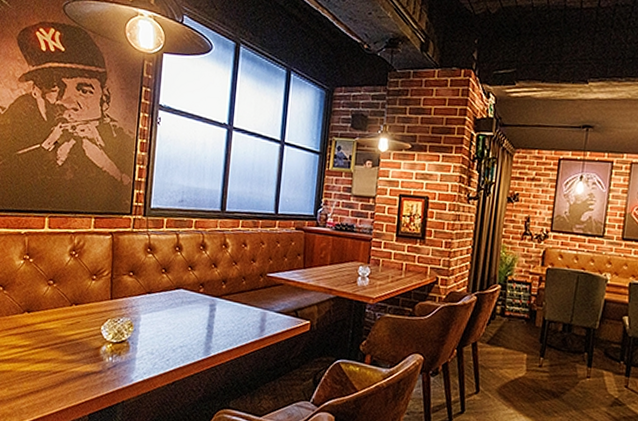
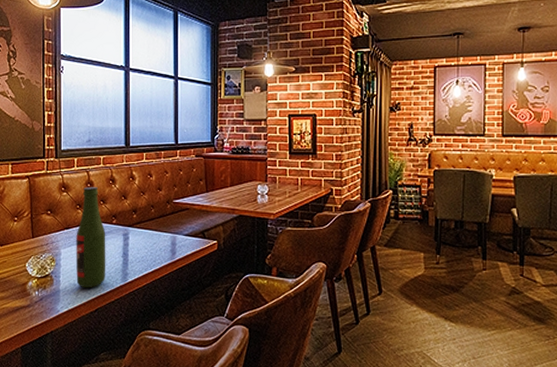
beer bottle: none [154,250,191,359] -> present [76,186,106,288]

